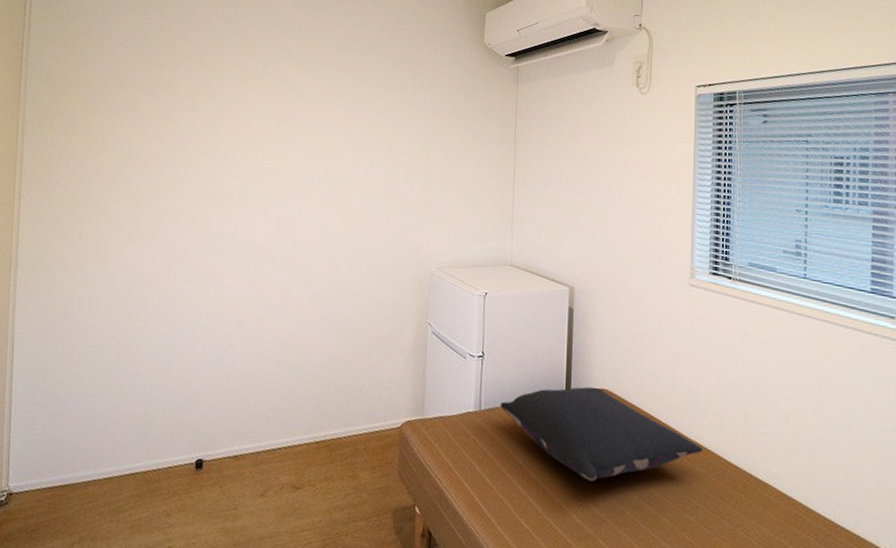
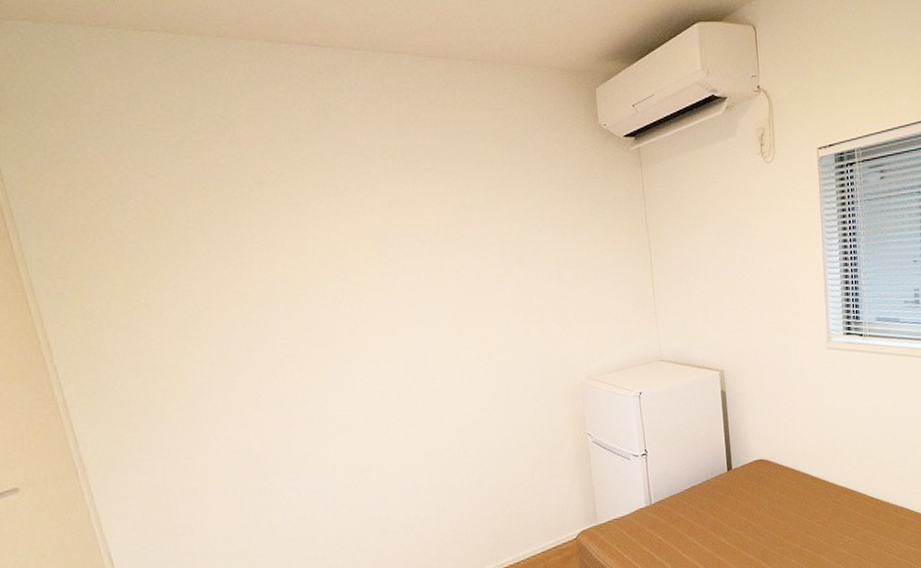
pillow: present [501,386,702,481] -> none [669,459,849,542]

